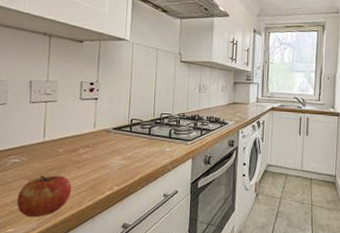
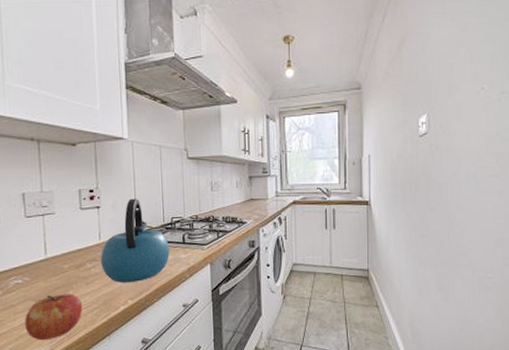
kettle: none [92,93,156,170] -> present [100,198,170,283]

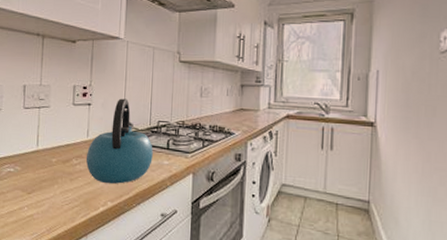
apple: present [25,294,83,341] -> none [11,186,65,232]

